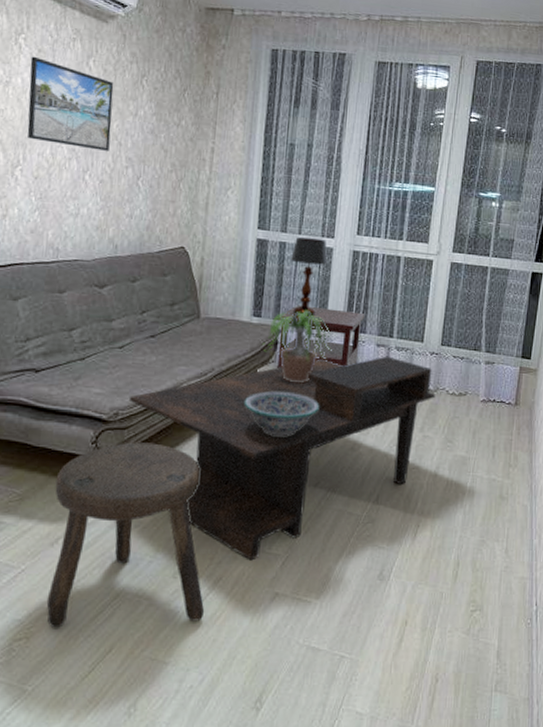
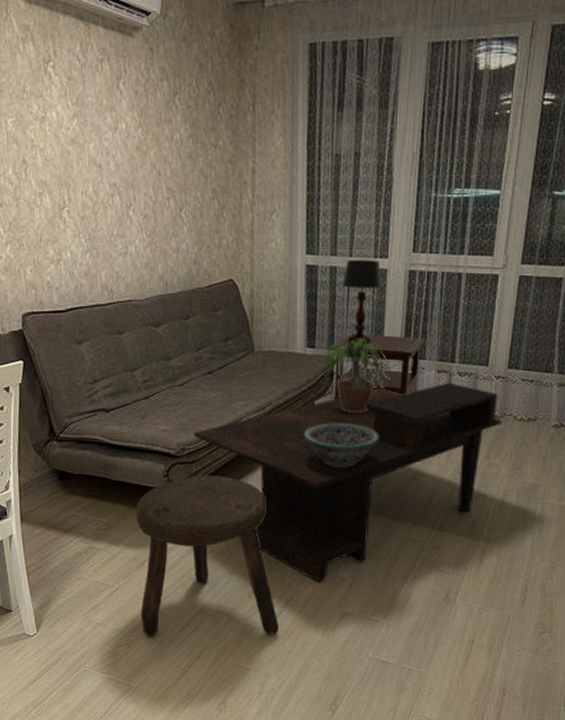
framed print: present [27,56,114,151] -> none [62,85,149,183]

